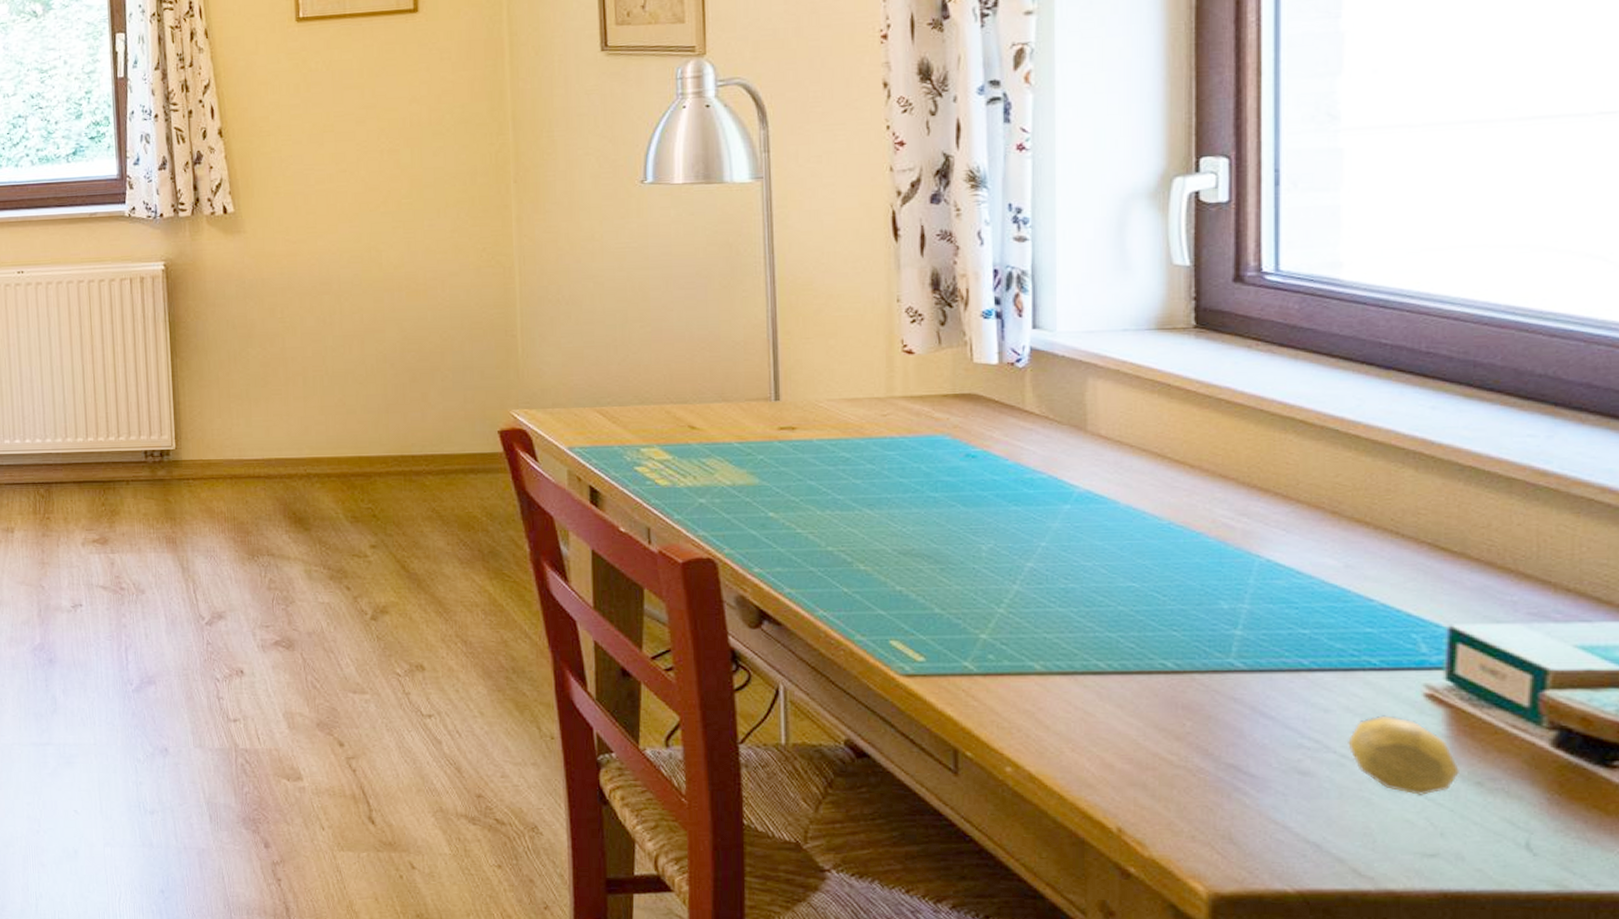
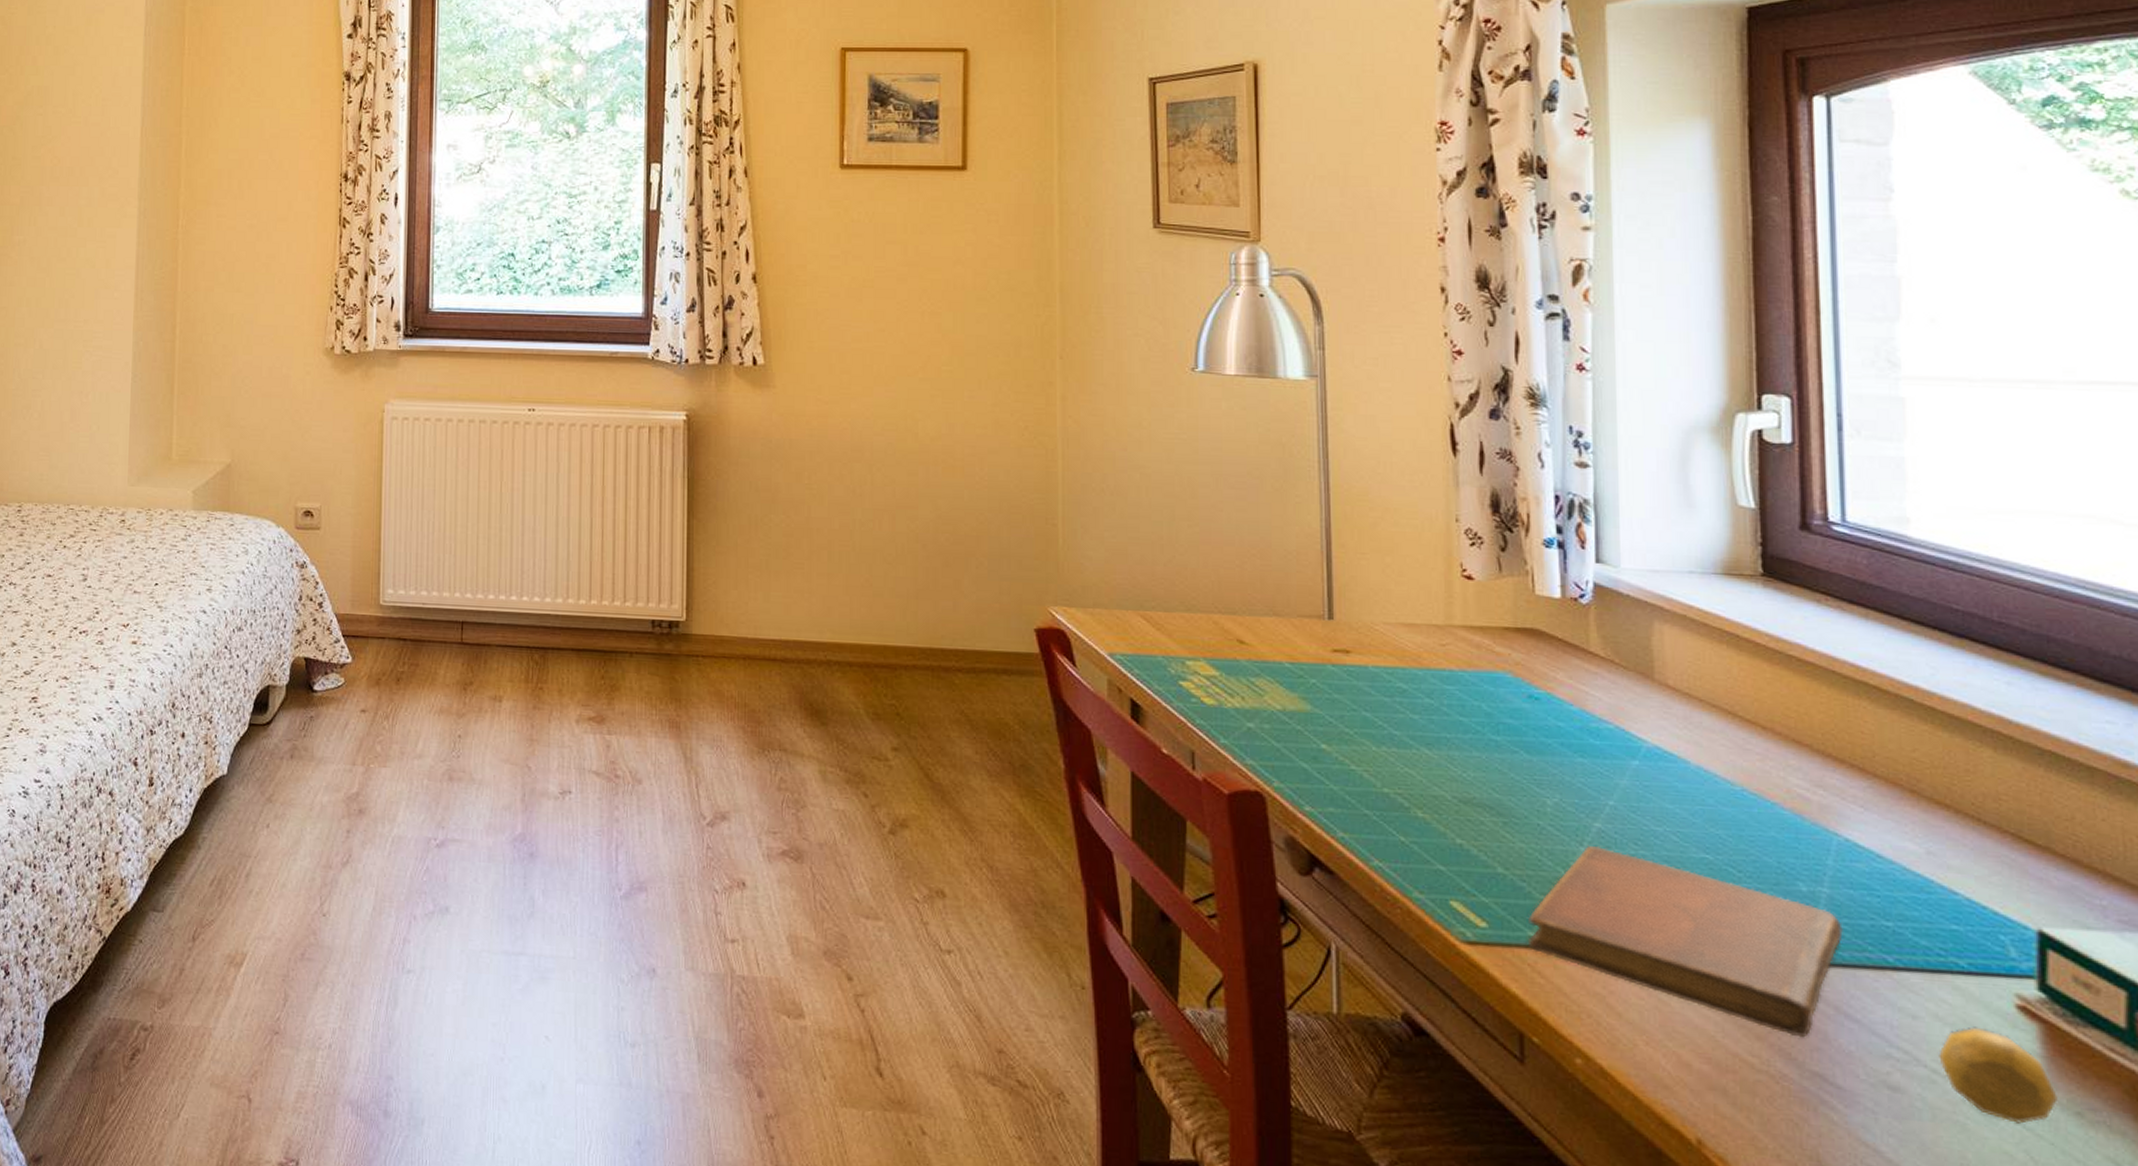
notebook: none [963,584,1261,736] -> present [1528,846,1843,1038]

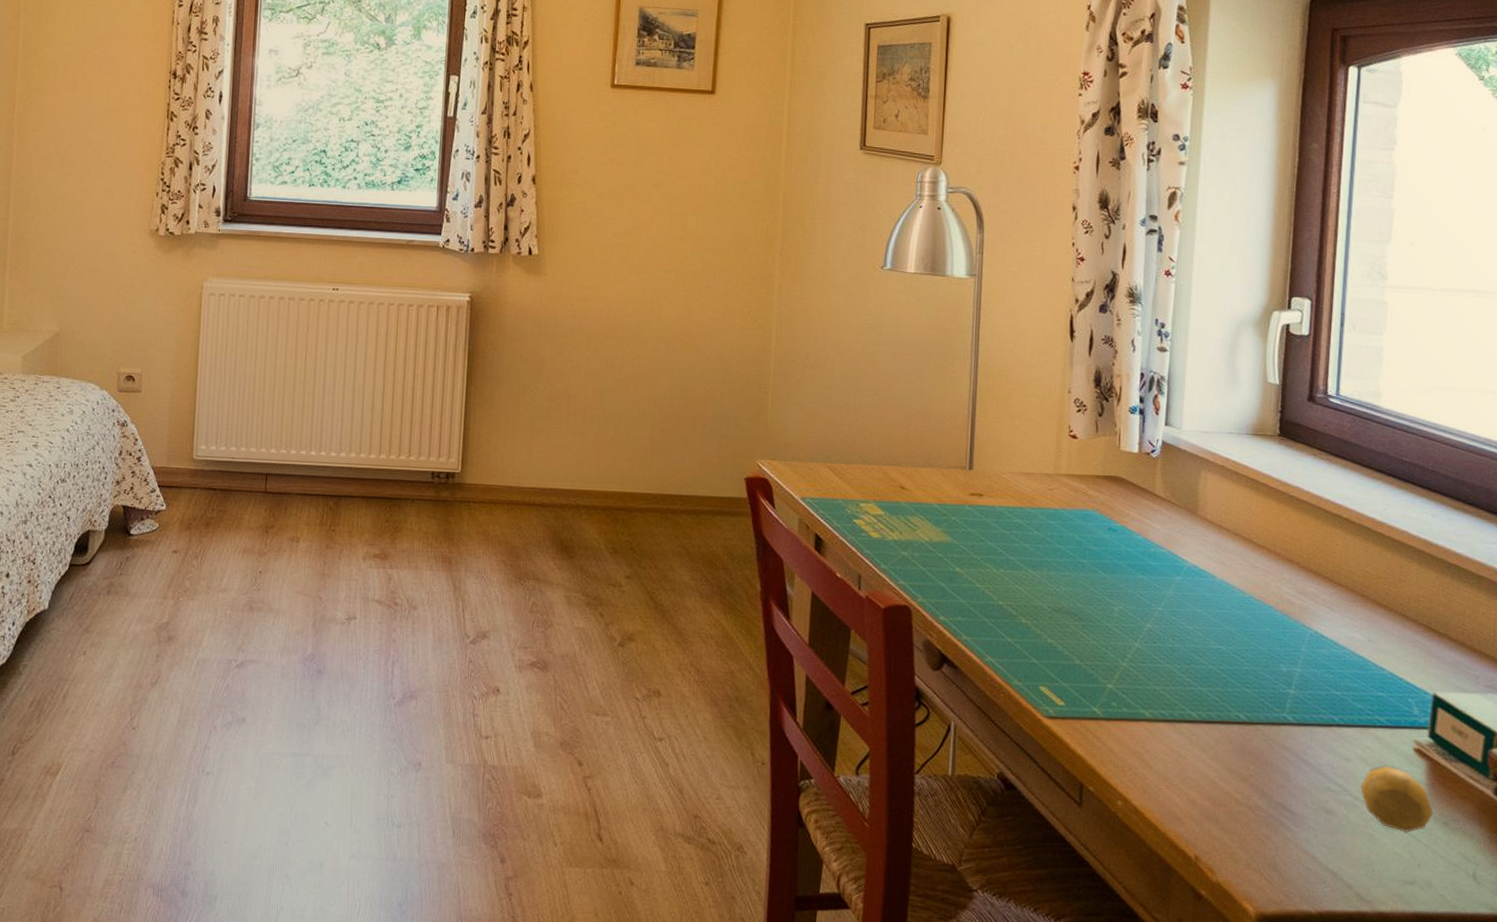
notebook: present [1528,846,1843,1038] -> none [1092,642,1307,778]

